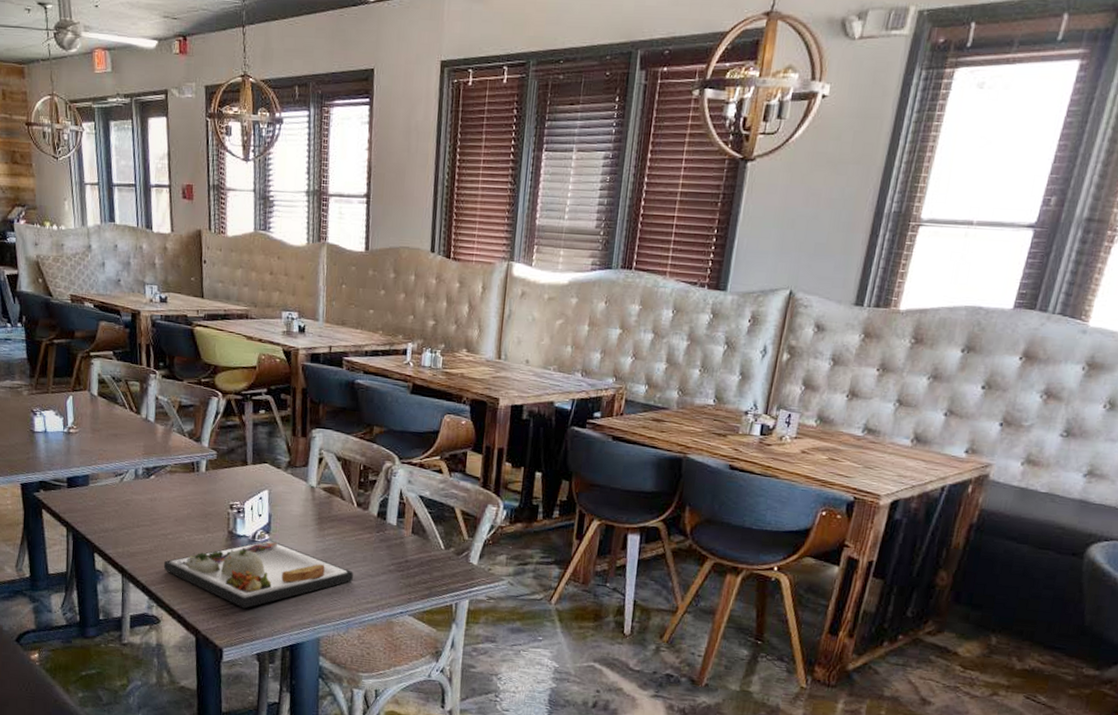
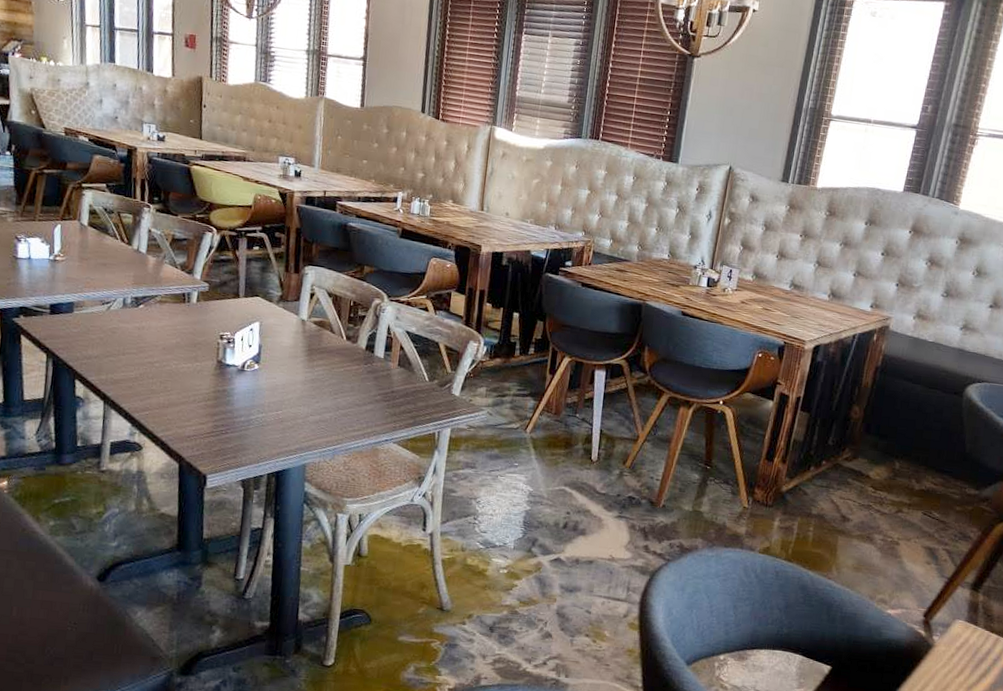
dinner plate: present [163,540,353,609] -> none [148,369,341,436]

